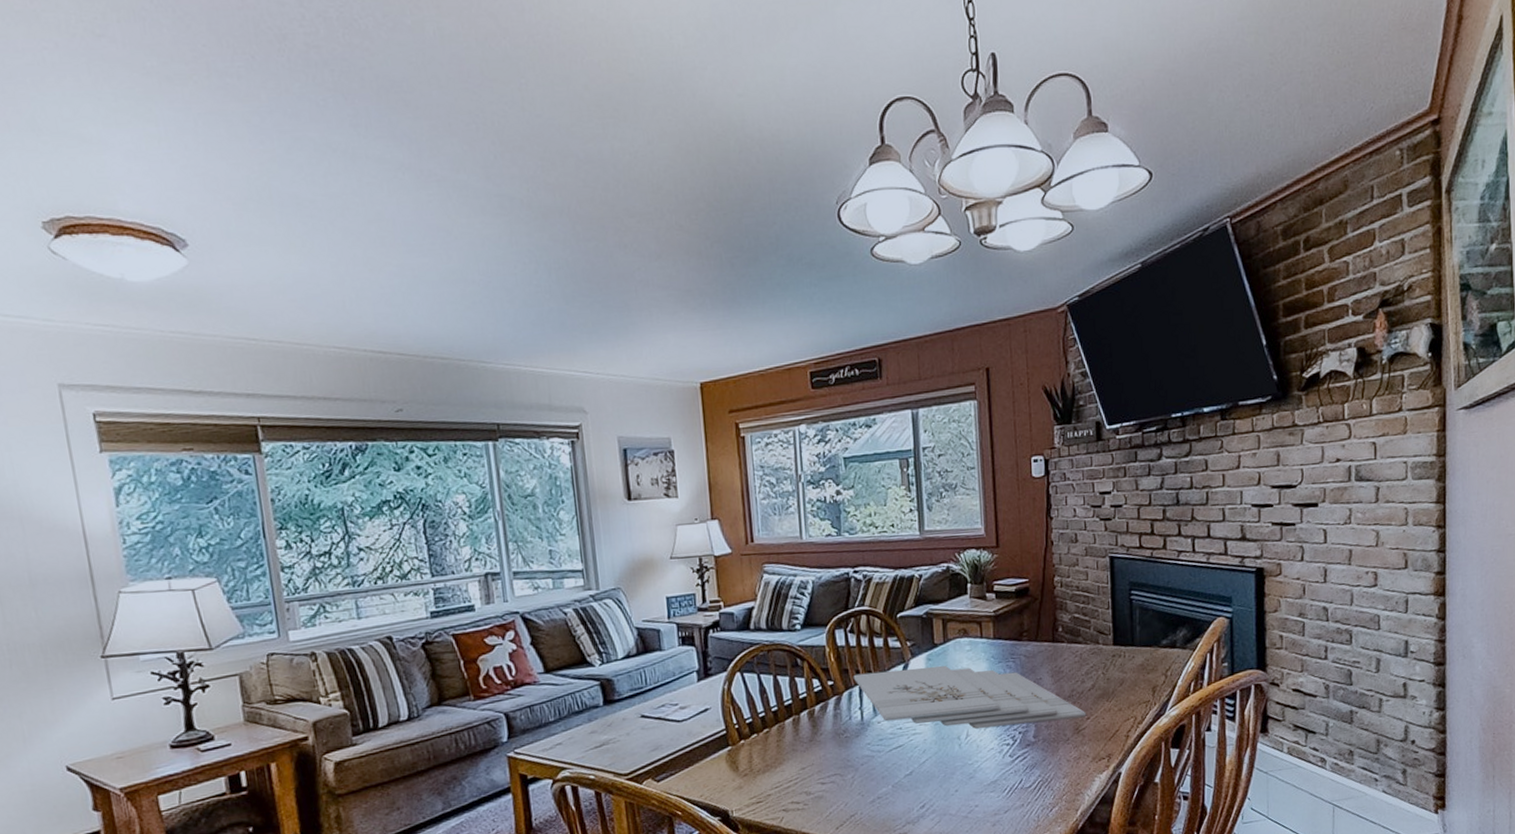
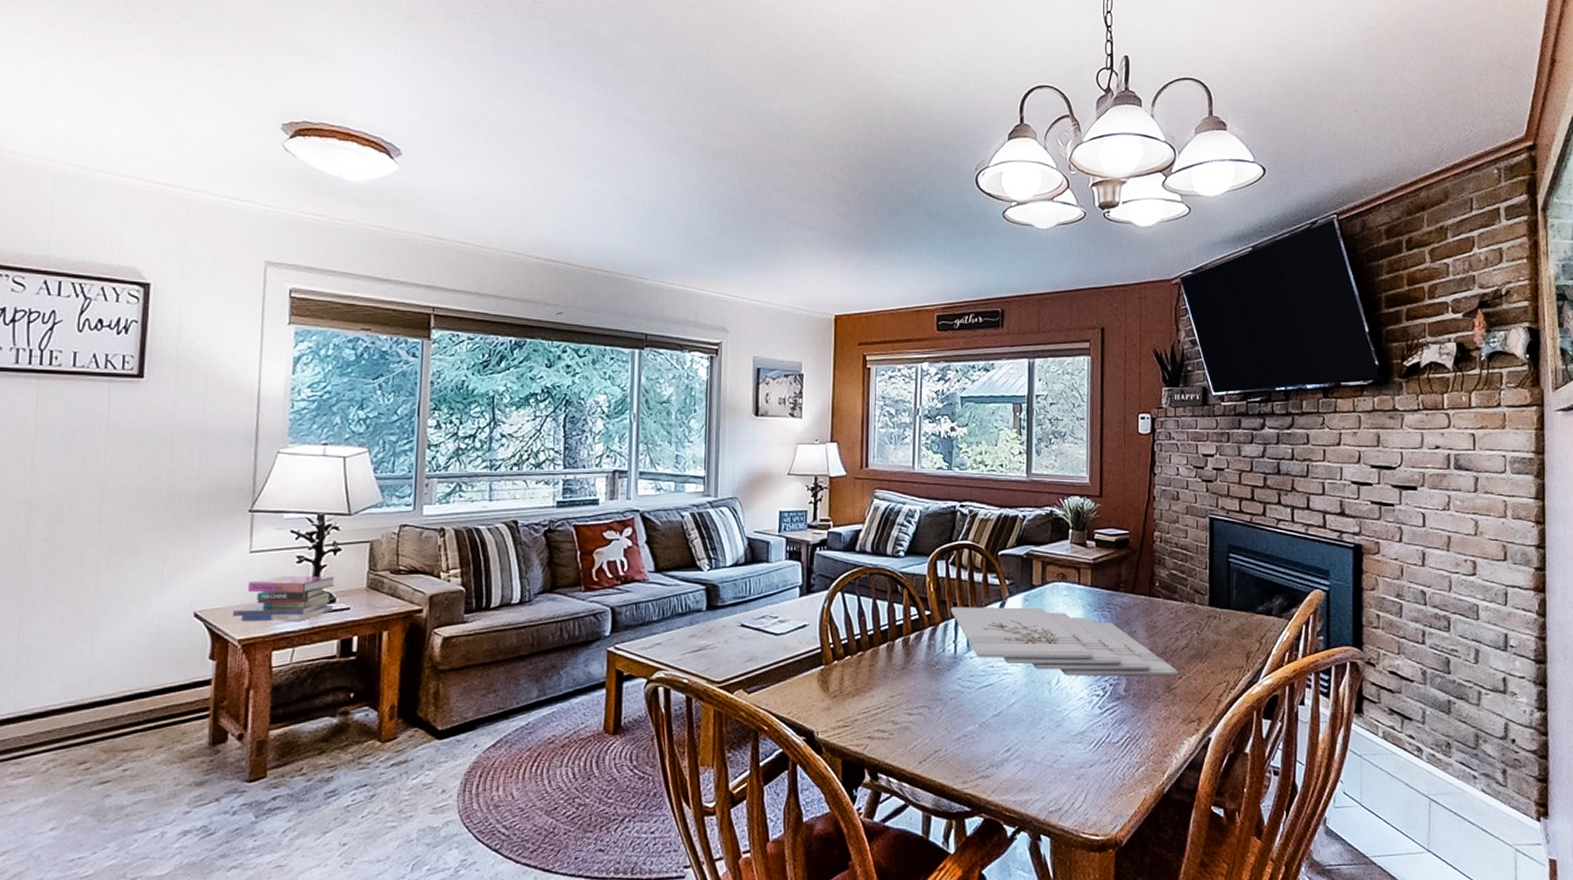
books: none [108,714,214,769] -> present [233,575,335,621]

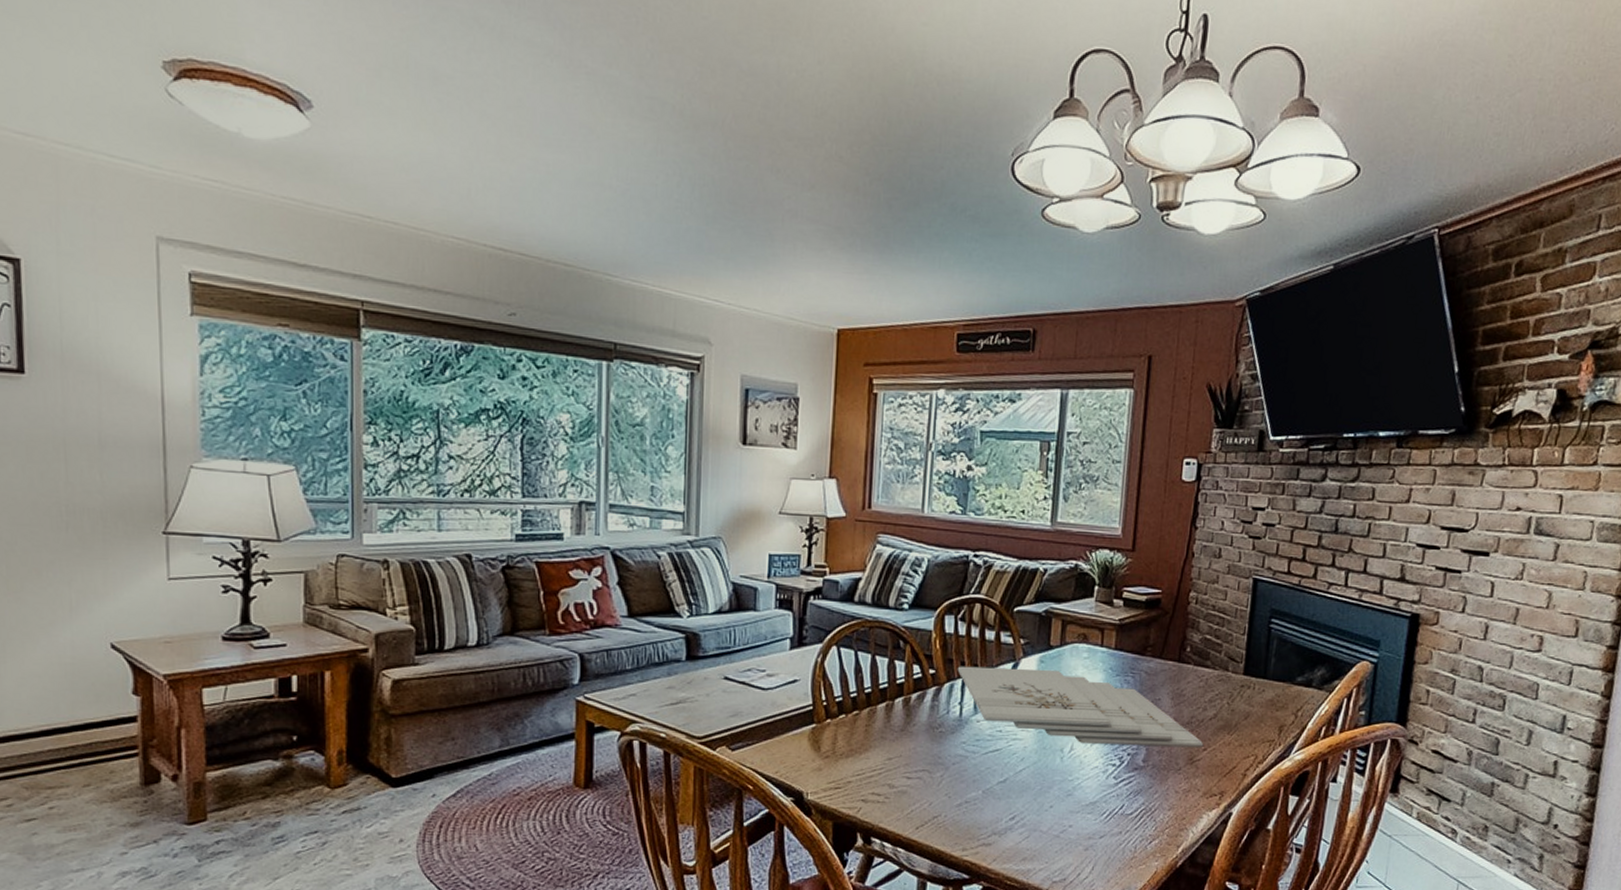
books: present [233,575,335,621] -> none [155,606,268,656]

